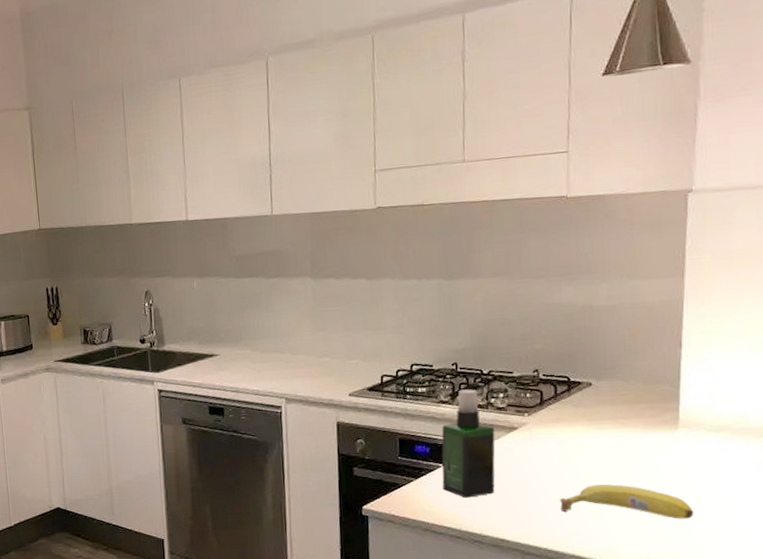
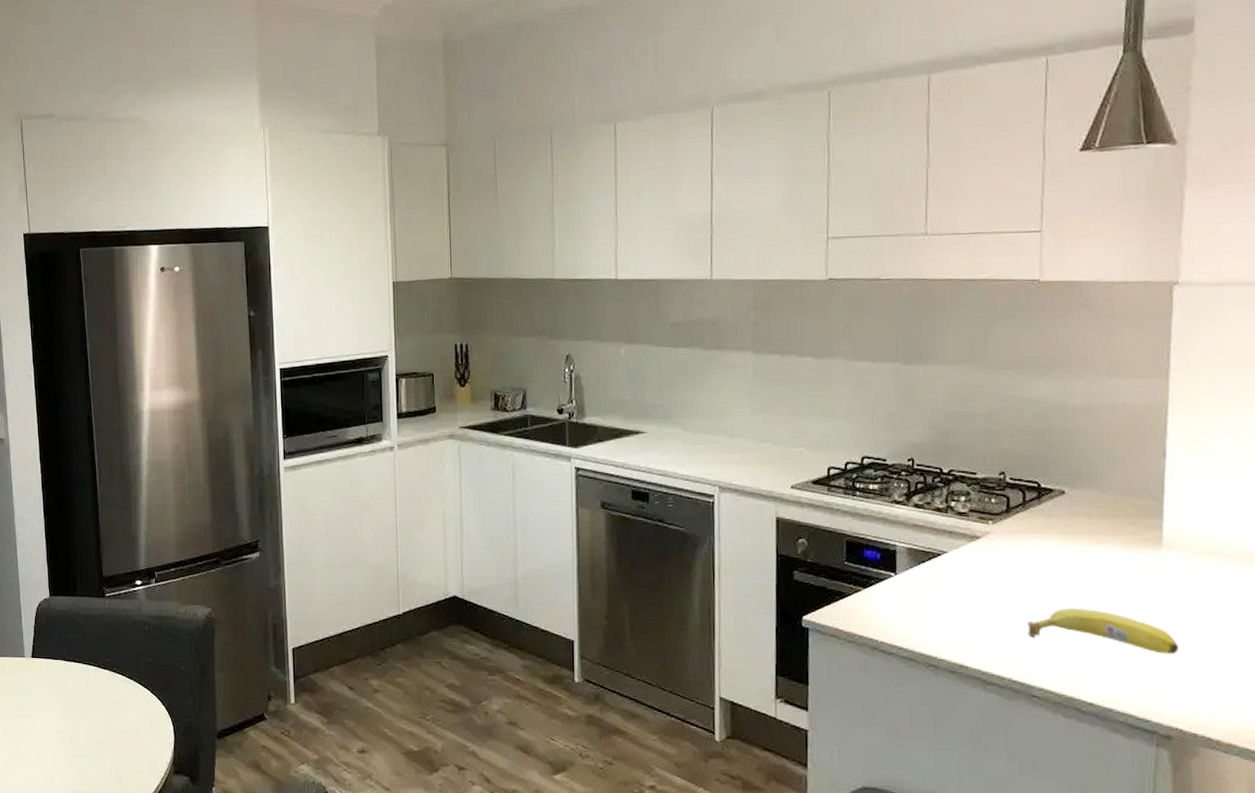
spray bottle: present [441,389,495,498] -> none [894,489,955,614]

